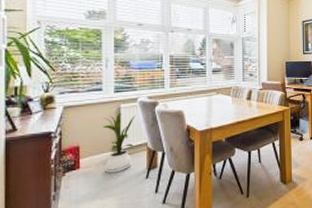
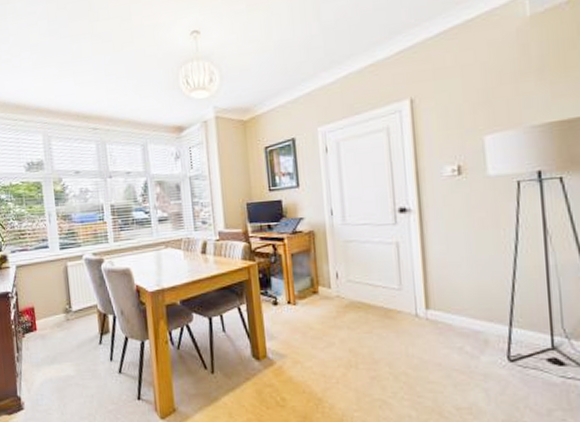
house plant: present [103,112,136,173] -> none [52,271,84,336]

